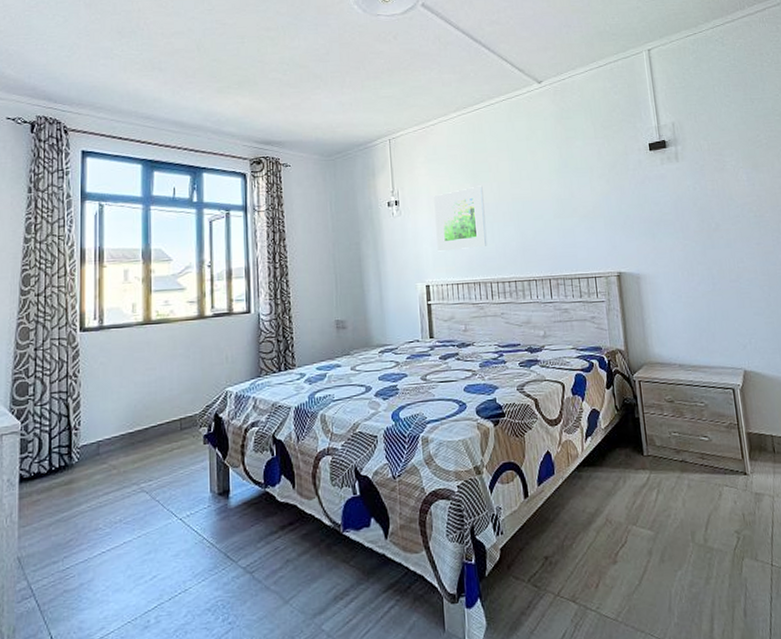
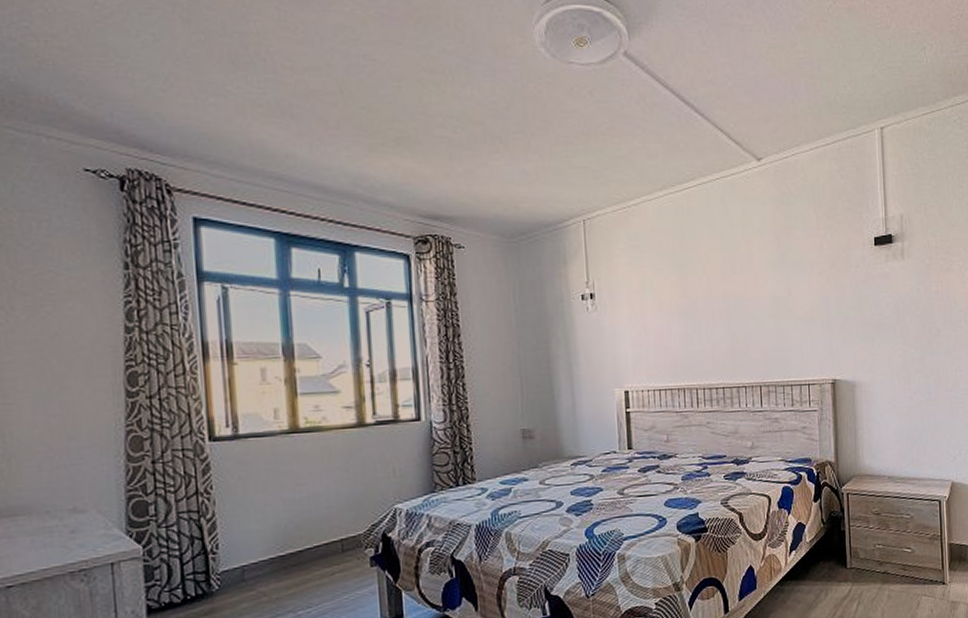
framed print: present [434,185,487,252] -> none [635,279,694,354]

